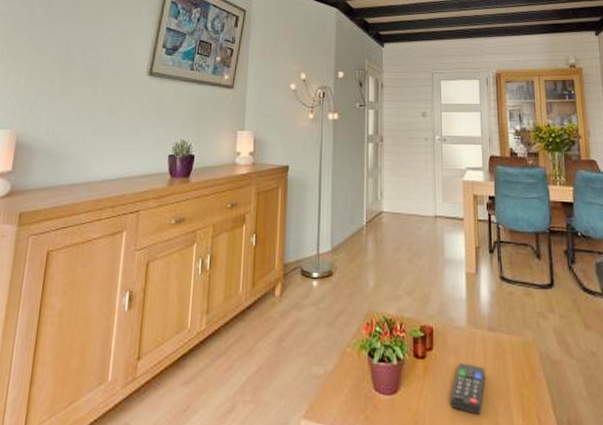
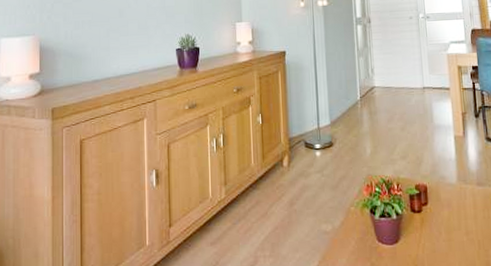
remote control: present [451,363,485,414] -> none [446,214,477,257]

